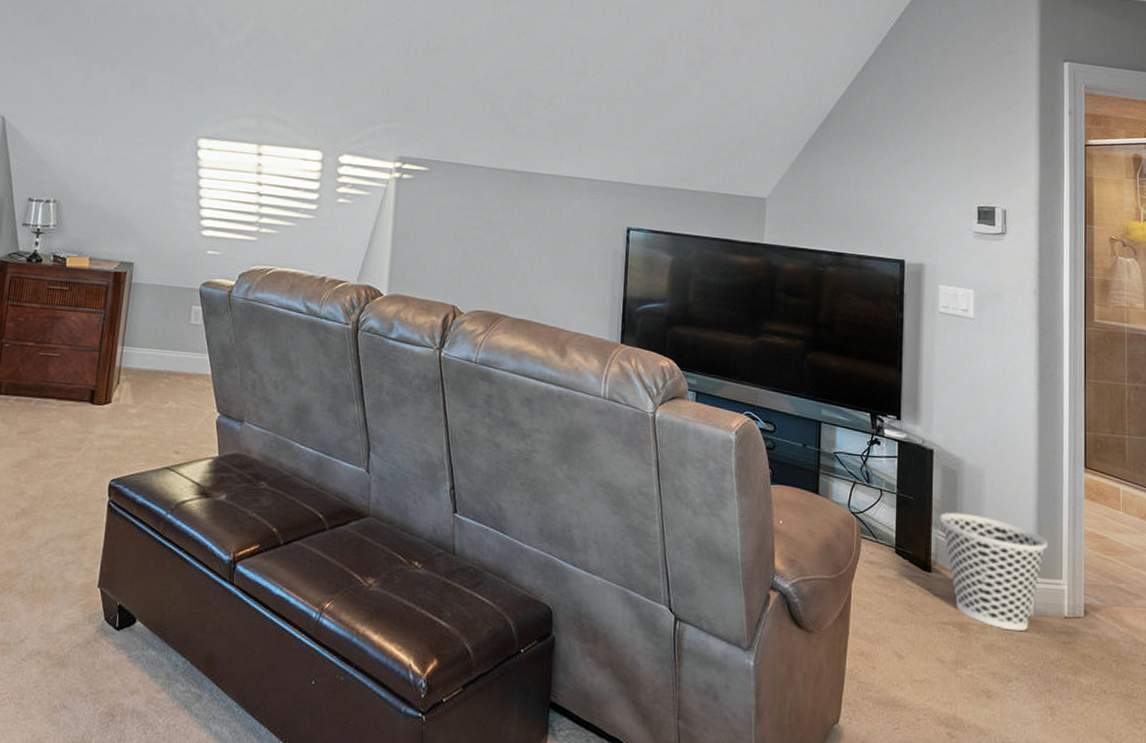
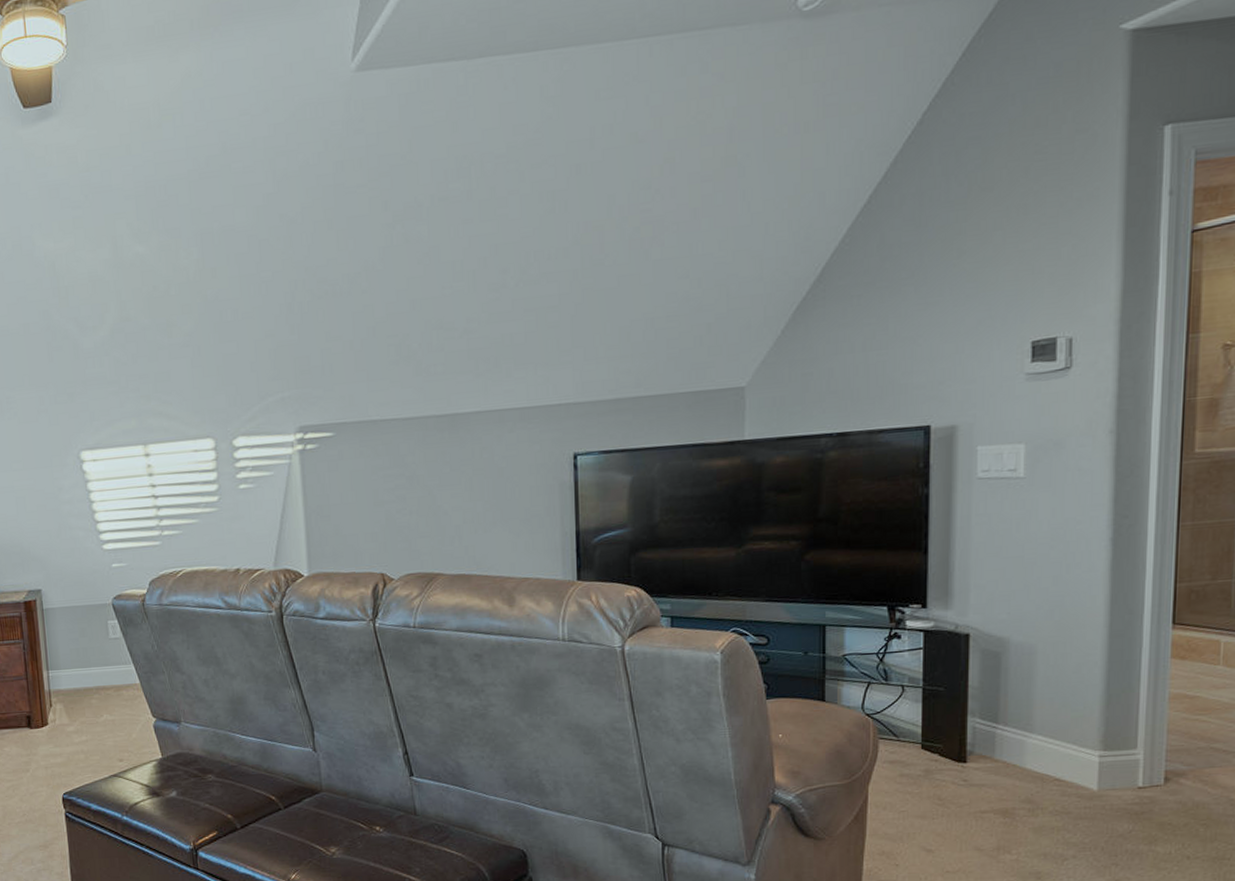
wastebasket: present [939,512,1048,632] -> none [977,695,1120,810]

